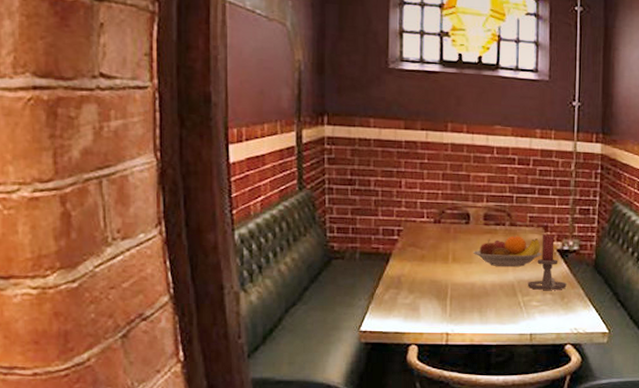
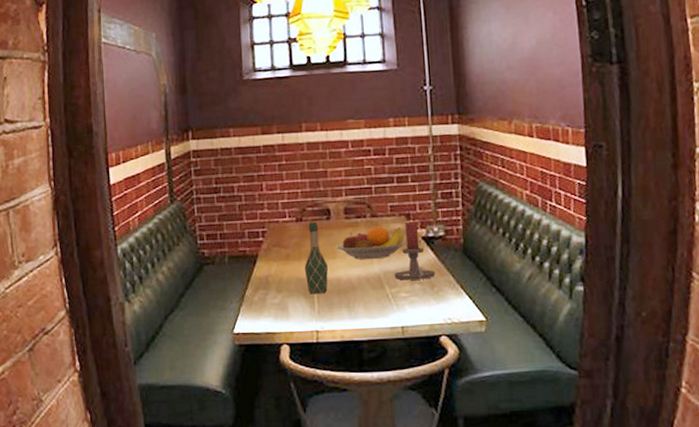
wine bottle: none [439,225,463,297] -> present [304,222,328,294]

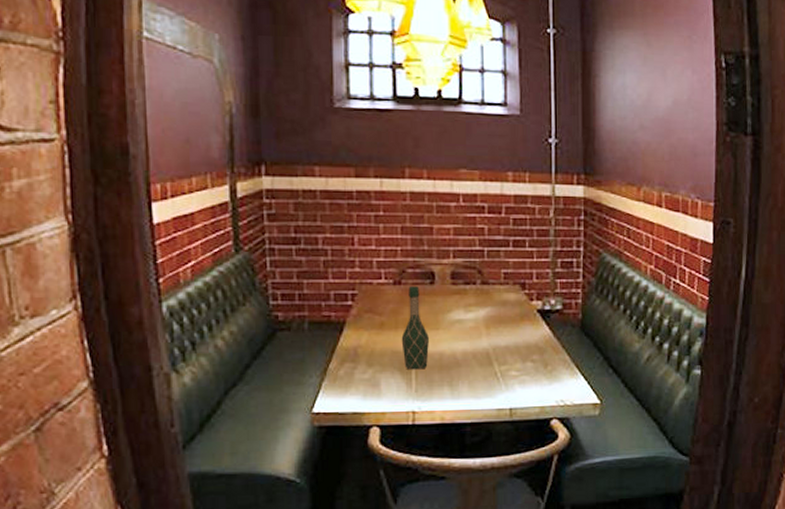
fruit bowl: present [337,226,407,259] -> none [441,295,521,332]
candle holder: present [394,221,436,280] -> none [504,291,550,357]

